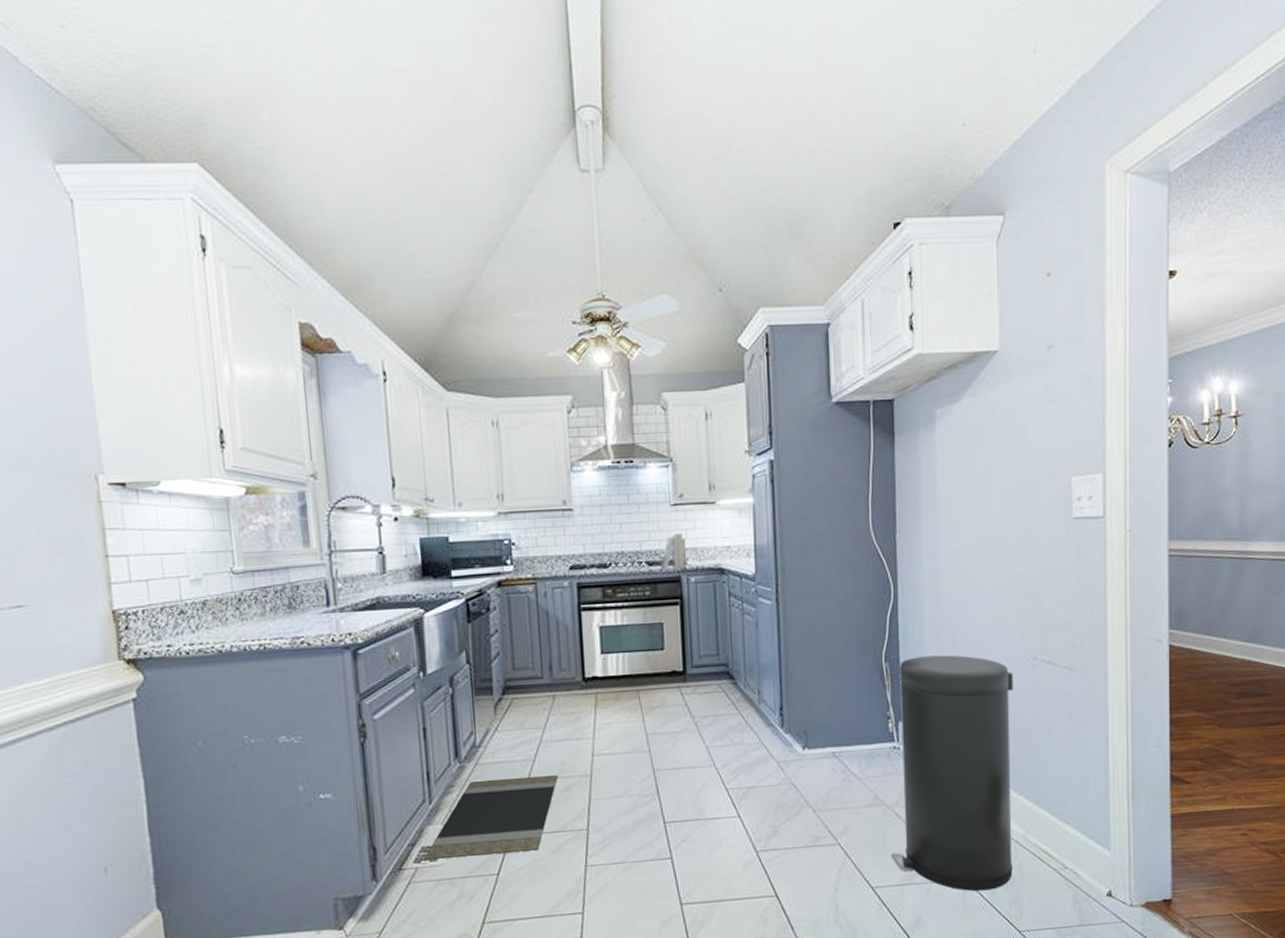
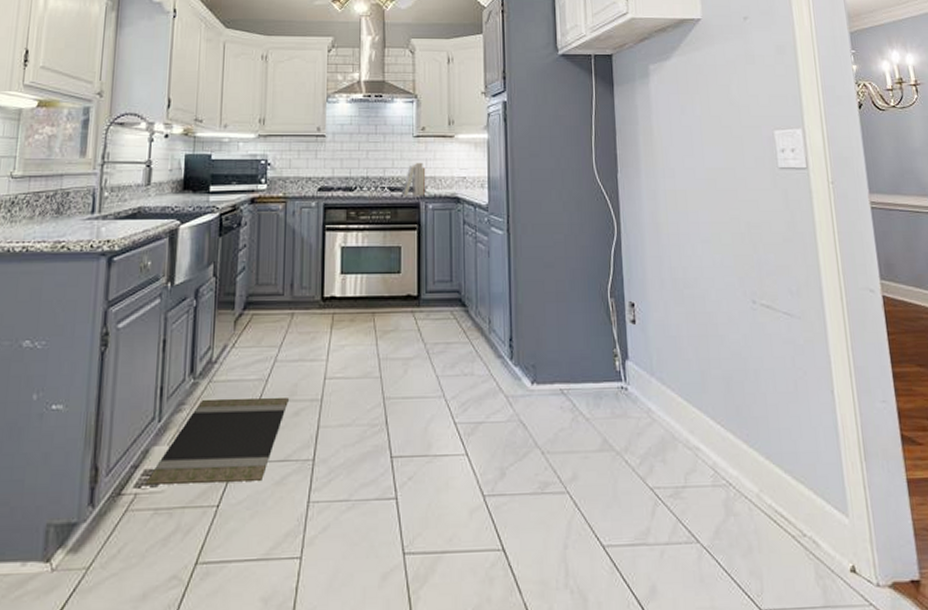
pedal bin: present [890,655,1013,892] -> none [621,294,749,558]

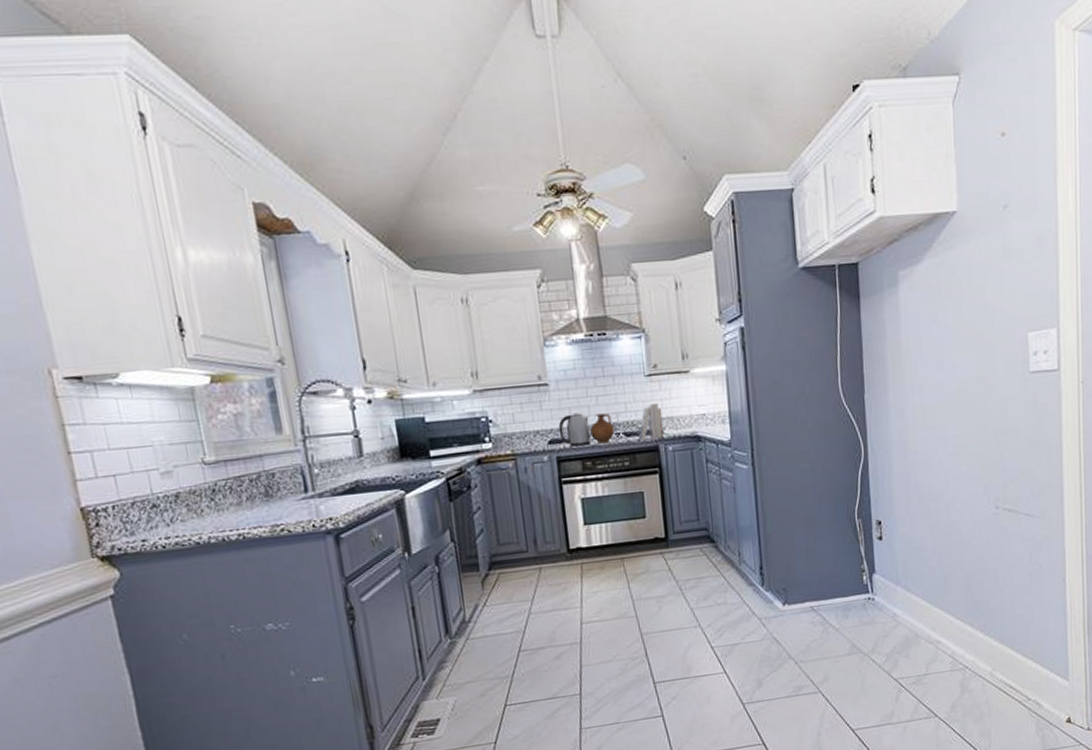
doormat: present [145,398,289,485] -> none [421,645,549,734]
kettle: none [329,165,358,195] -> present [558,413,592,447]
ceramic jug: none [358,167,380,195] -> present [590,413,614,444]

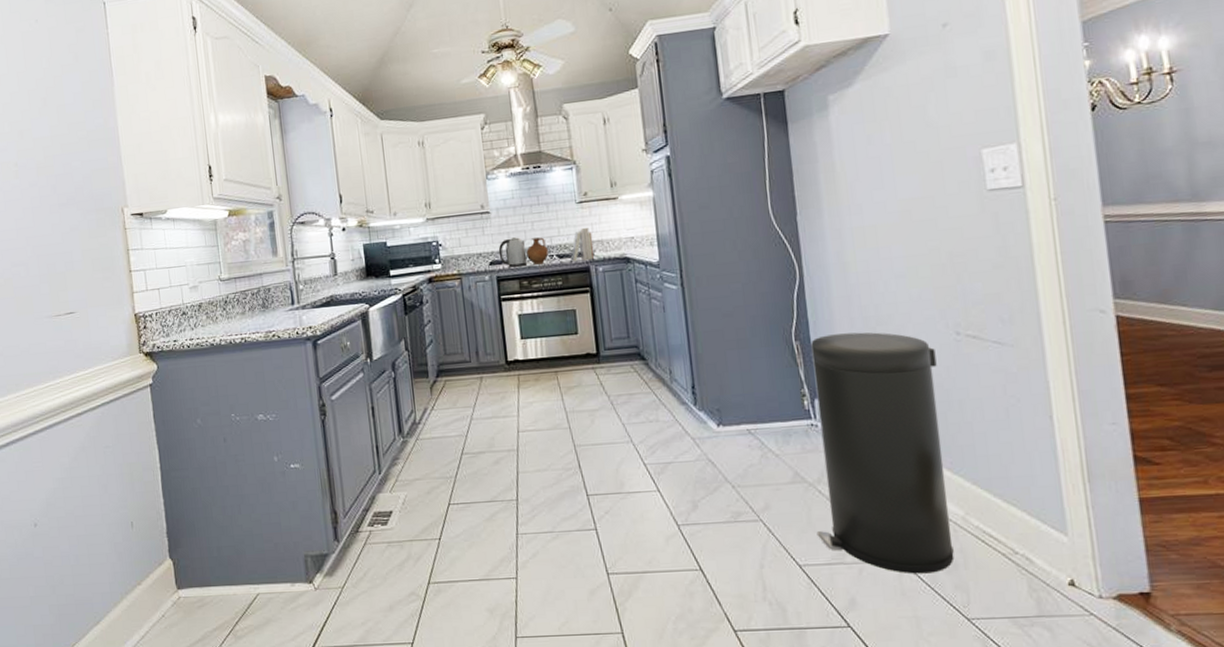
pedal bin: none [868,508,981,727] -> present [811,332,954,574]

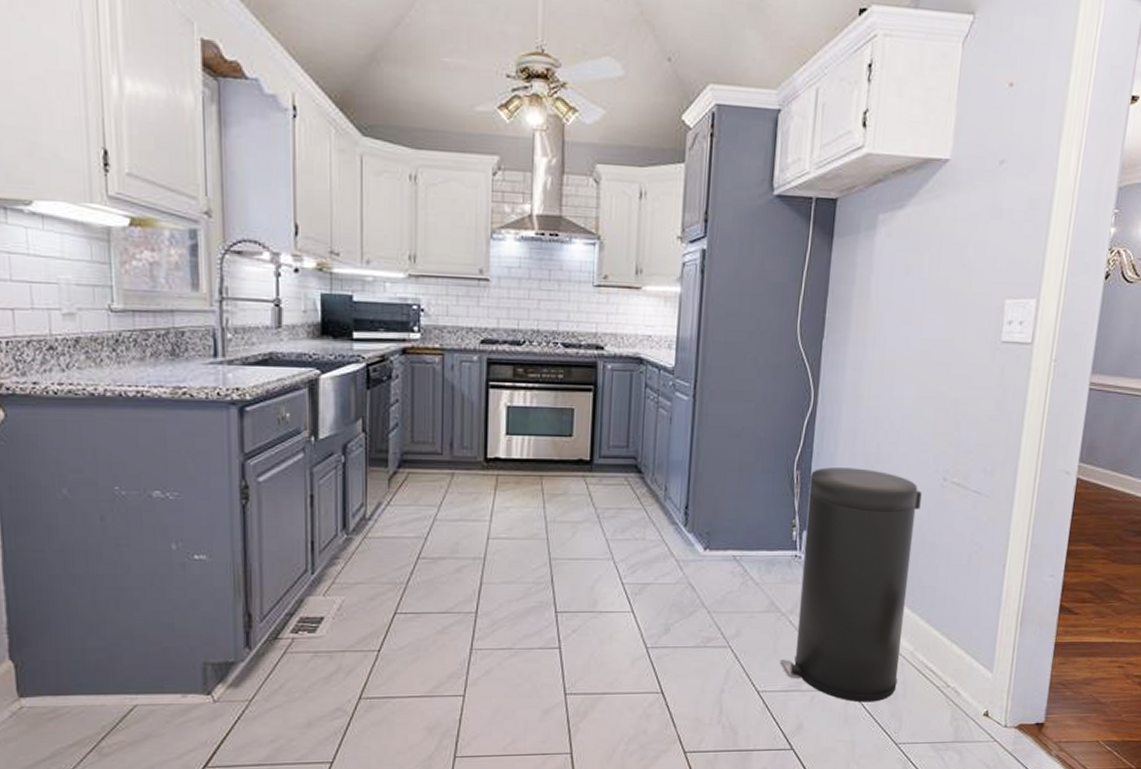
kettle: present [498,237,528,268] -> none [493,315,527,350]
ceramic jug: present [526,237,548,265] -> none [527,319,552,351]
books: present [570,227,594,262] -> none [577,315,606,355]

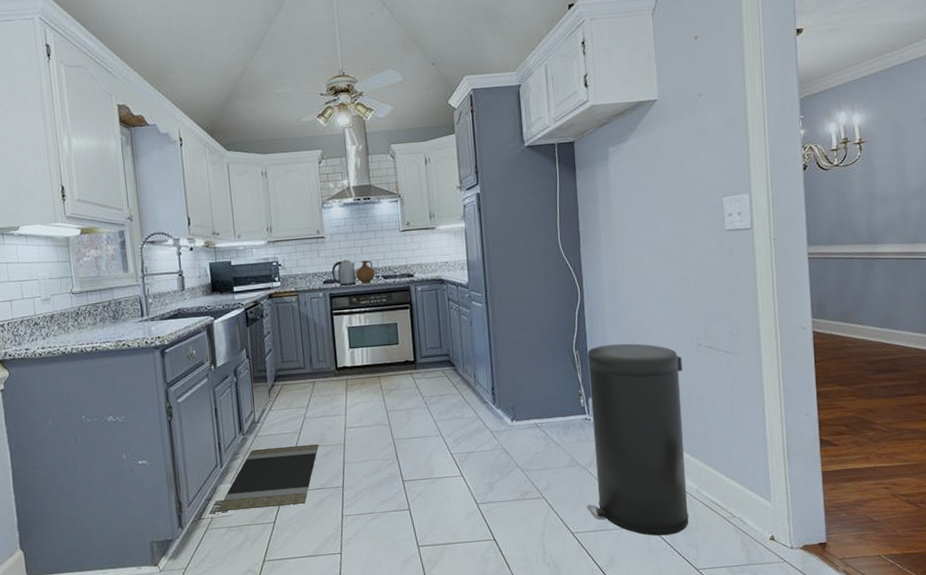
doormat: none [302,555,449,631] -> present [217,444,319,511]
kettle: none [493,315,527,350] -> present [331,260,357,286]
ceramic jug: none [527,319,552,351] -> present [356,260,375,284]

